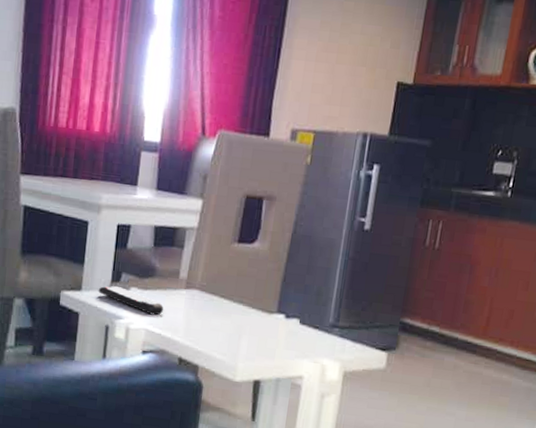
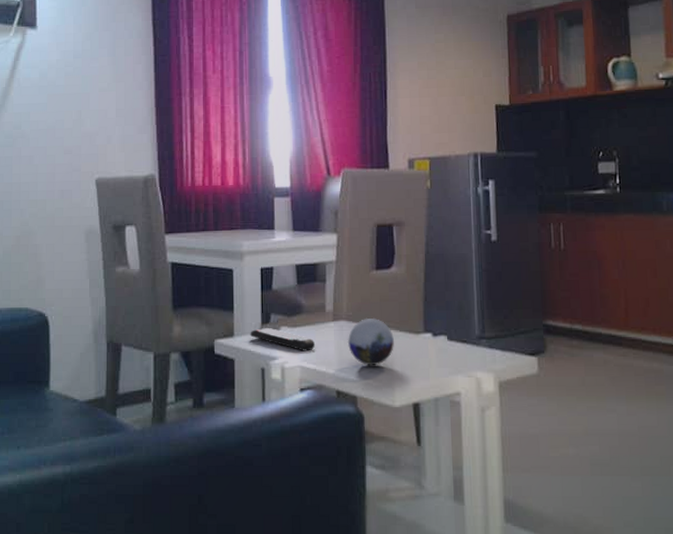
decorative orb: none [197,290,246,339] -> present [347,317,394,366]

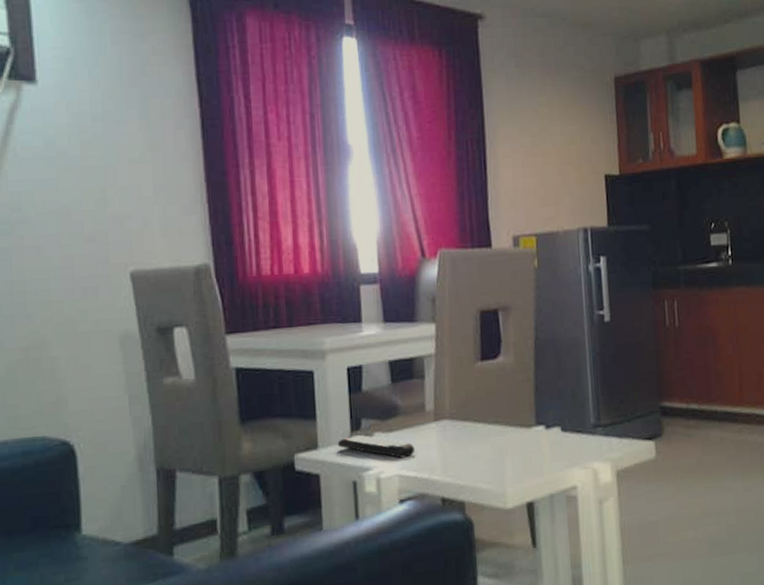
decorative orb: present [347,317,394,366] -> none [451,413,504,468]

